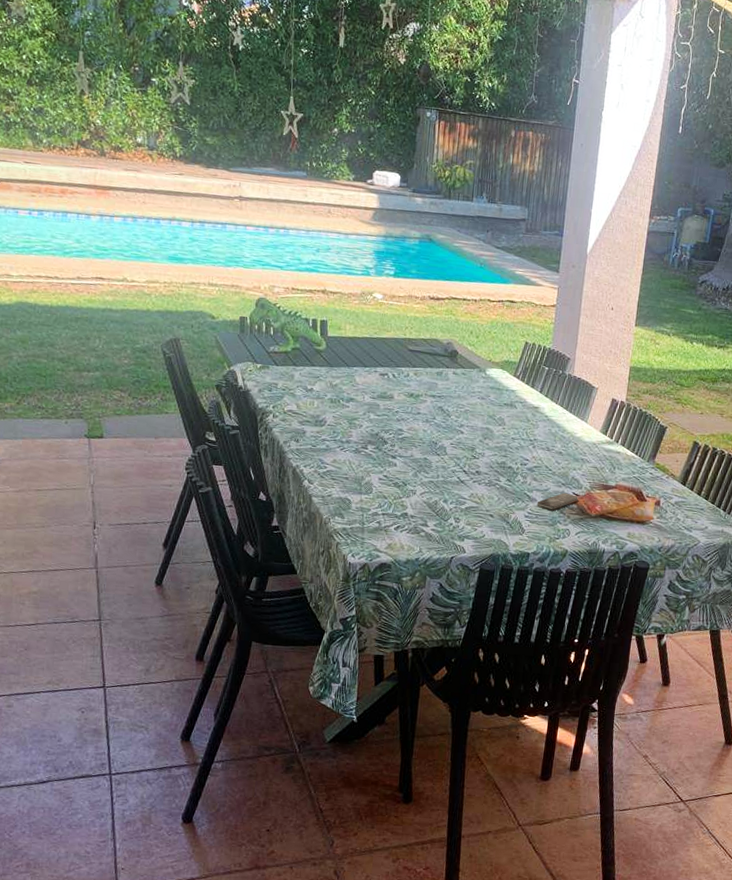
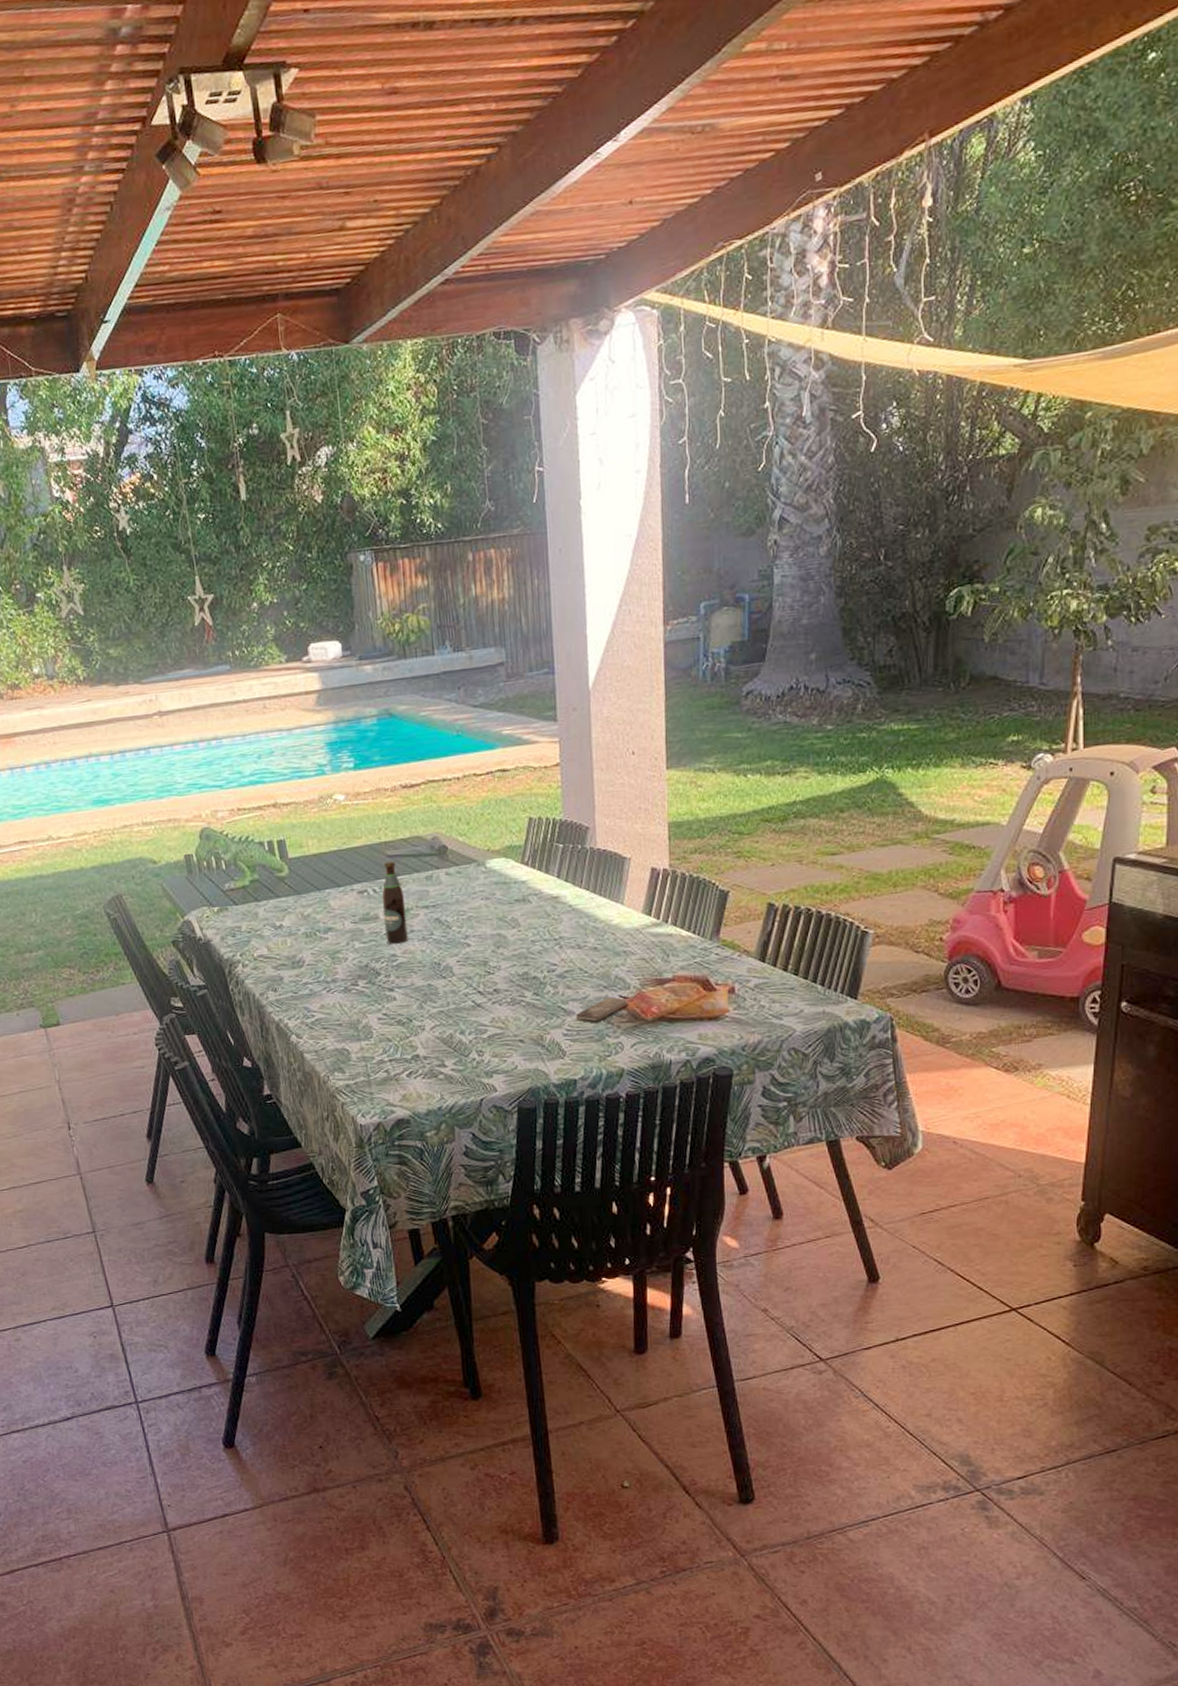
bottle: none [396,354,417,422] -> present [381,860,408,944]

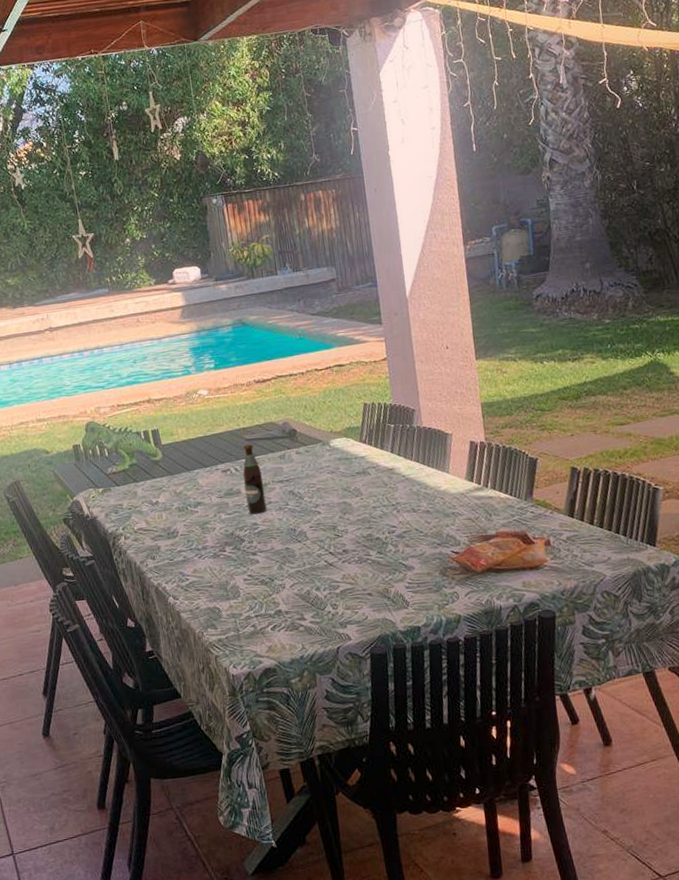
mobile phone: present [576,997,629,1023] -> none [415,553,460,576]

